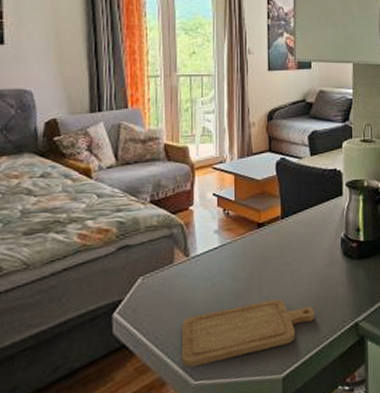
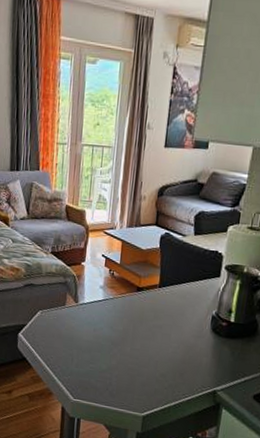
chopping board: present [181,298,315,368] -> none [65,349,178,392]

